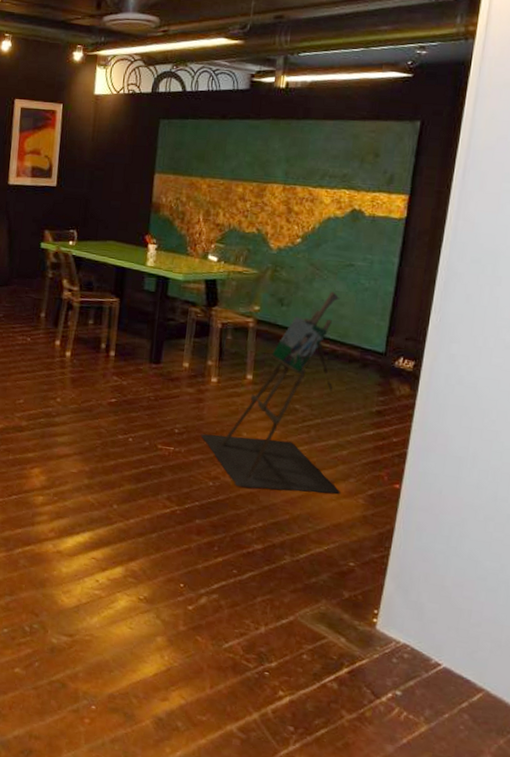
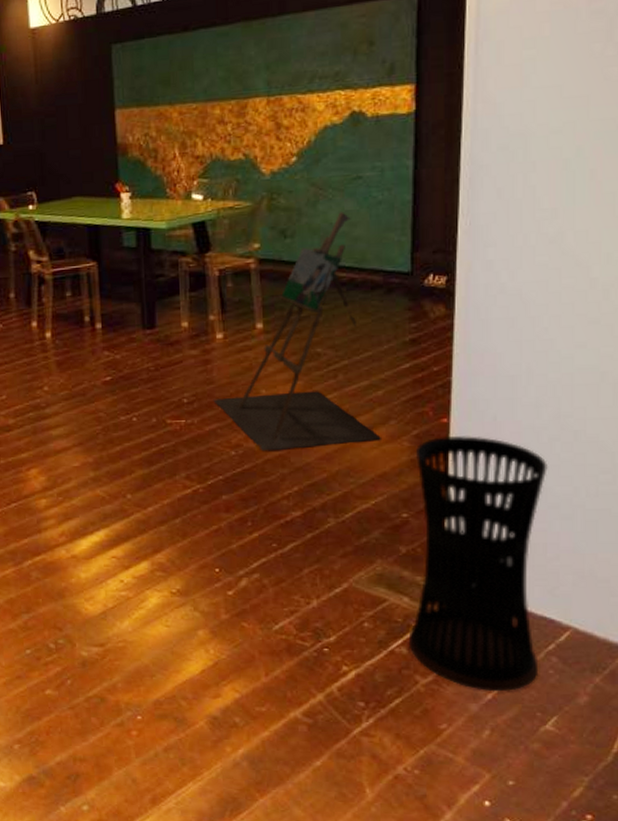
umbrella stand: none [340,499,481,739] -> present [410,435,548,692]

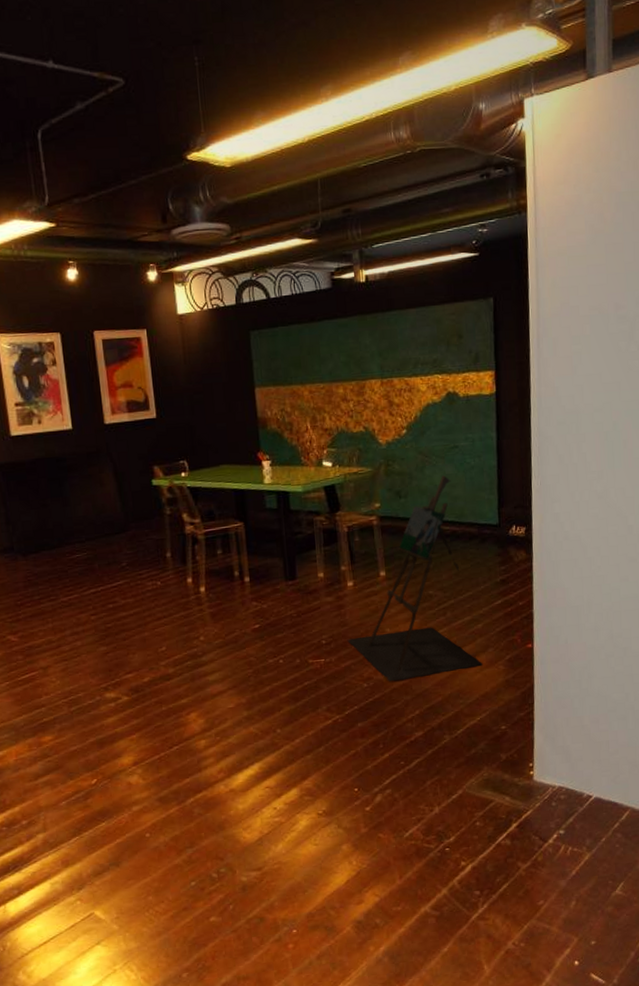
umbrella stand: present [410,435,548,692] -> none [509,657,608,869]

